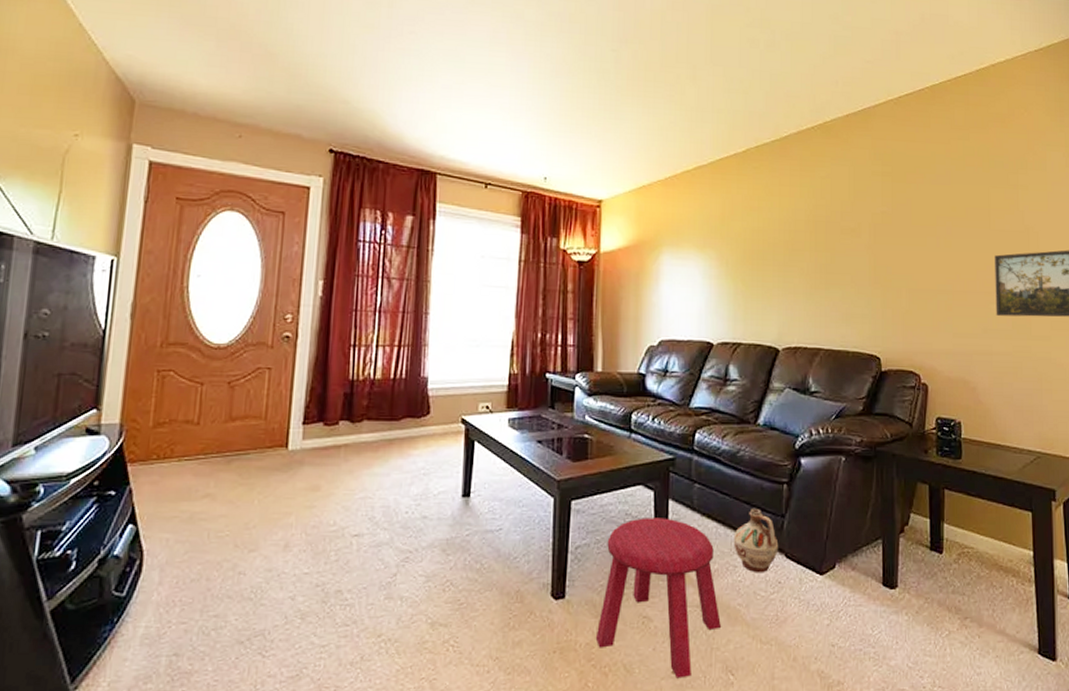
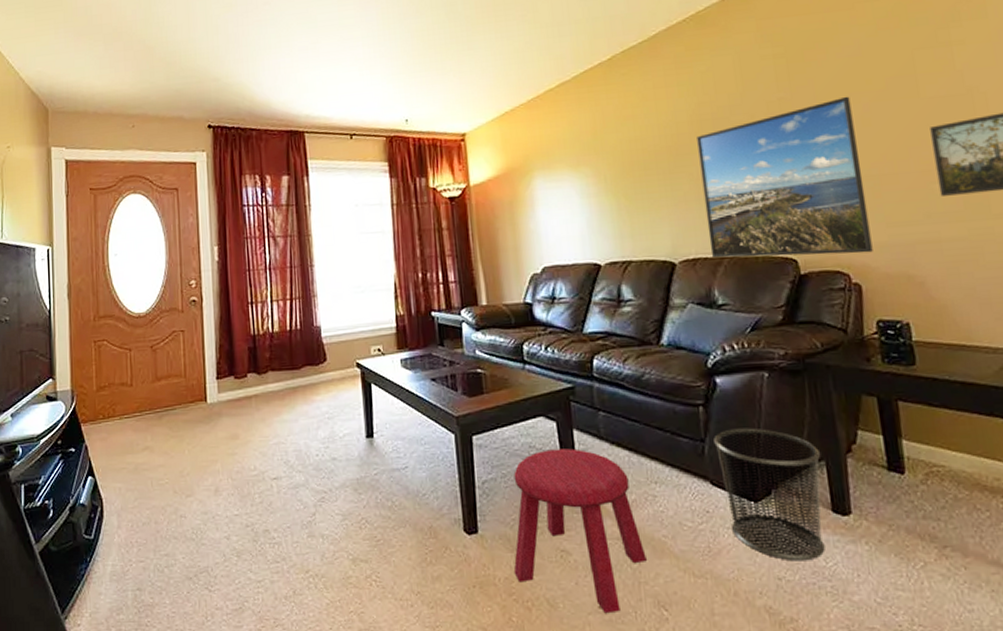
ceramic jug: present [733,508,779,573] -> none [649,433,702,503]
waste bin: none [793,506,880,630] -> present [713,428,825,561]
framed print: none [810,218,940,358] -> present [697,96,873,258]

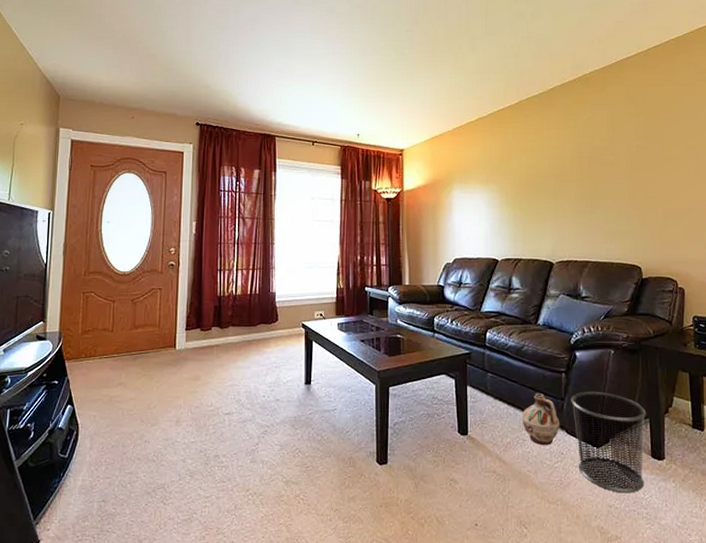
stool: present [513,448,647,614] -> none [413,400,514,530]
ceramic jug: none [649,433,702,503] -> present [522,392,560,446]
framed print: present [697,96,873,258] -> none [576,149,694,266]

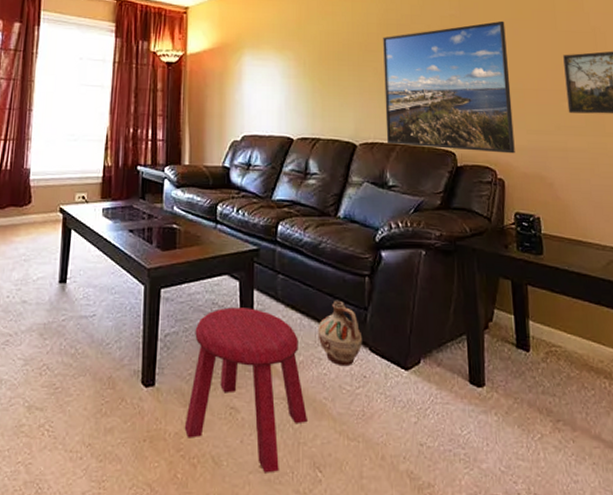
stool: none [413,400,514,530] -> present [184,307,307,473]
waste bin: present [571,391,647,493] -> none [375,299,464,429]
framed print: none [576,149,694,266] -> present [383,21,515,154]

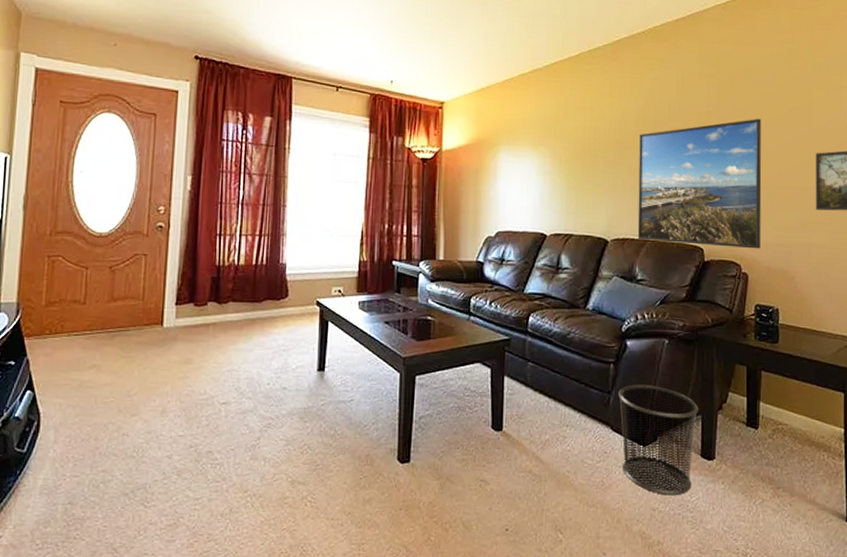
stool: present [184,307,307,473] -> none [437,392,551,535]
ceramic jug: present [317,300,363,367] -> none [563,385,605,444]
waste bin: none [375,299,464,429] -> present [618,384,699,496]

